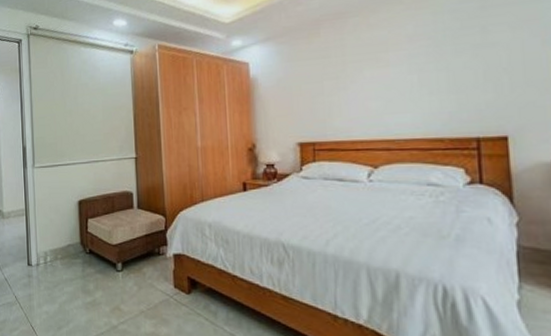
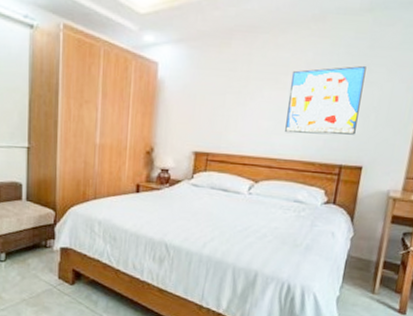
wall art: none [394,27,487,111] -> present [285,65,366,135]

